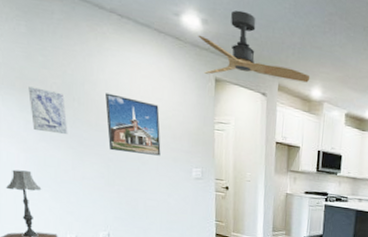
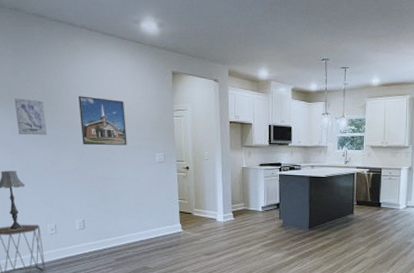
ceiling fan: present [198,10,310,83] -> none [155,11,257,69]

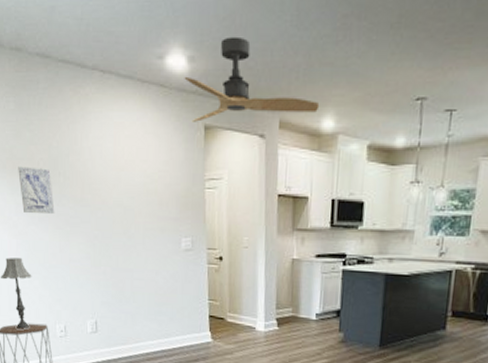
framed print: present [78,96,127,146] -> none [90,162,147,227]
ceiling fan: none [155,11,257,69] -> present [184,36,320,122]

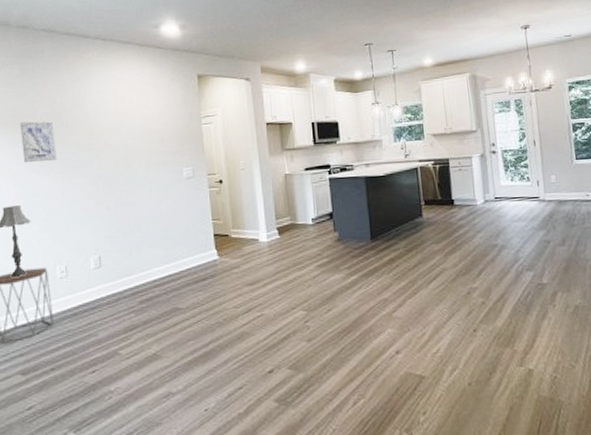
ceiling fan: present [184,36,320,122] -> none [177,9,292,73]

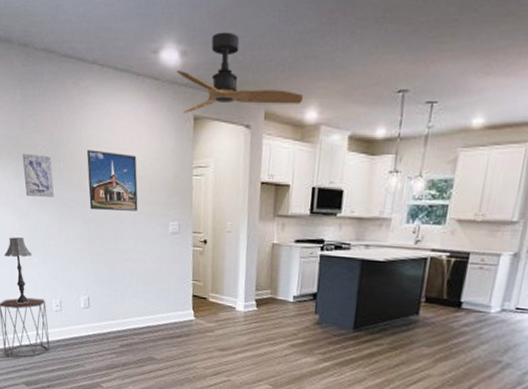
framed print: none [93,111,149,167] -> present [87,150,138,211]
ceiling fan: none [177,9,292,73] -> present [176,32,304,113]

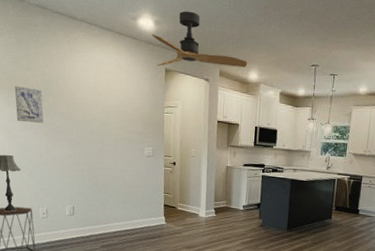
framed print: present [87,150,138,211] -> none [74,87,119,138]

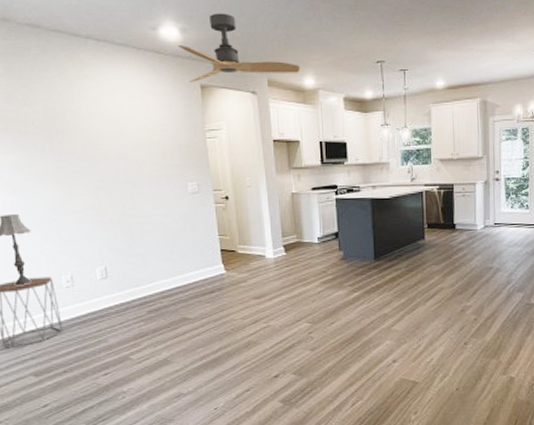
wall art: present [14,86,44,124] -> none [10,126,54,171]

